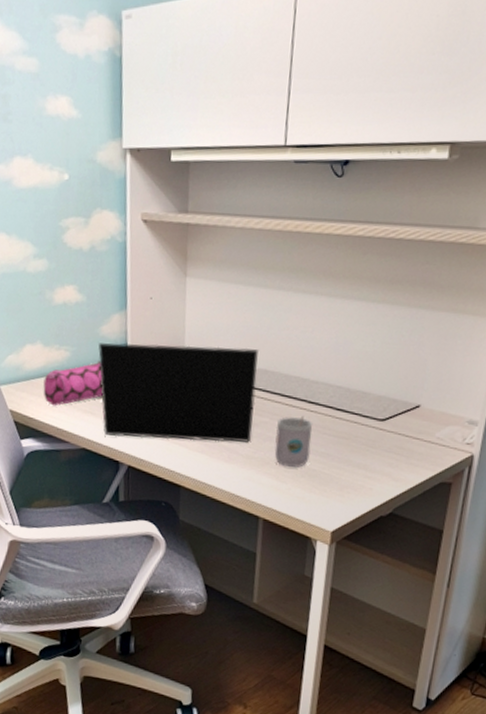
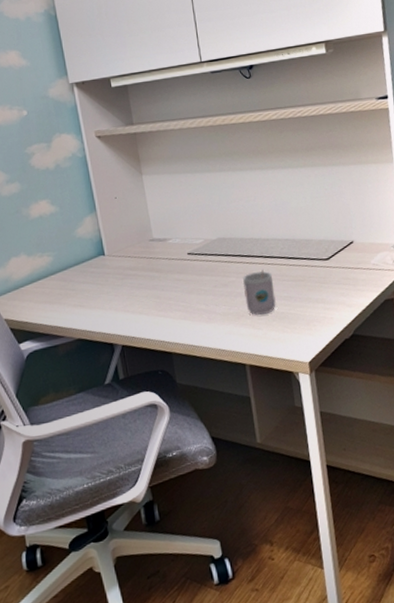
pencil case: present [43,361,103,406] -> none [32,259,88,307]
laptop: present [98,342,258,444] -> none [77,223,225,323]

